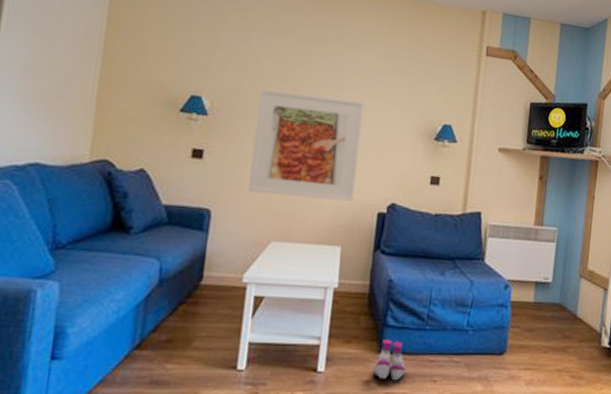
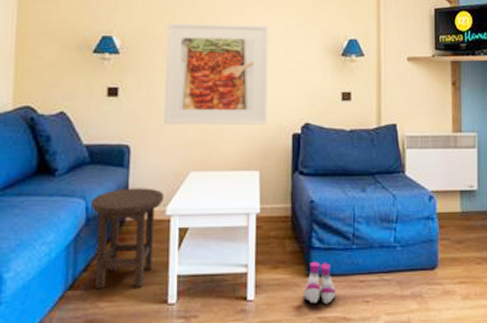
stool: none [163,252,243,352] -> present [90,188,165,290]

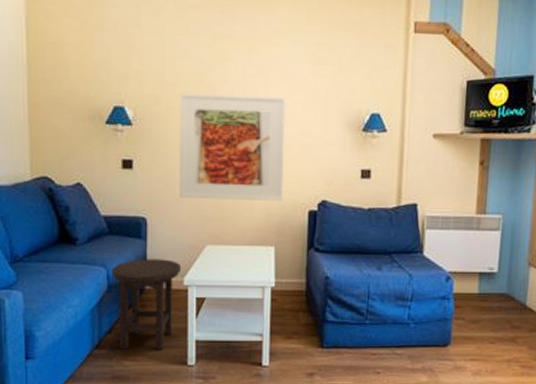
boots: present [302,261,337,304] -> none [315,333,348,373]

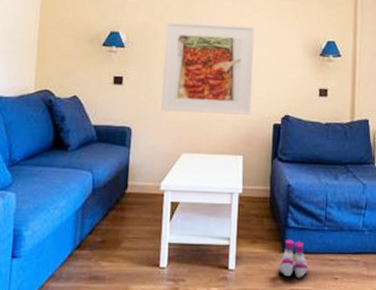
stool: present [111,259,182,350] -> none [96,164,160,252]
boots: none [315,333,348,373] -> present [277,239,309,278]

